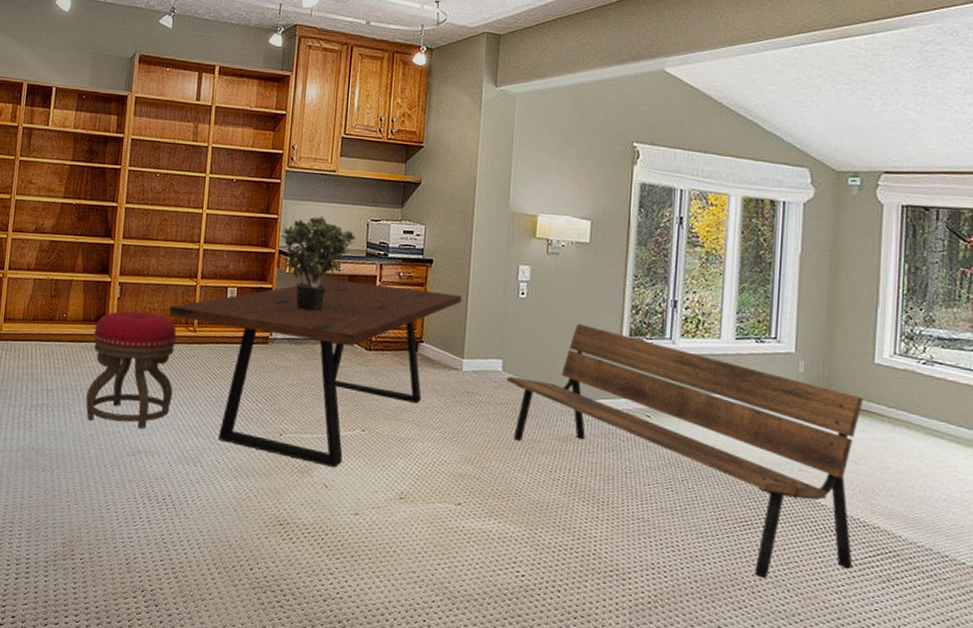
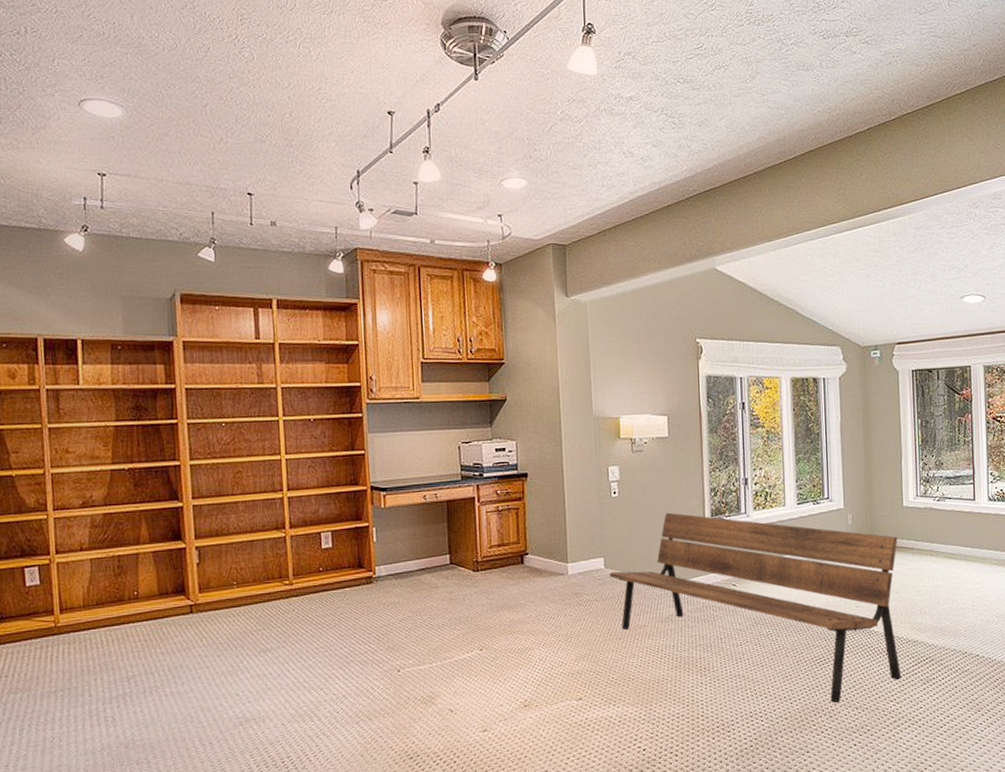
stool: present [86,311,177,429] -> none [174,573,276,700]
dining table: present [169,279,462,468] -> none [259,503,560,692]
potted plant: present [279,216,356,311] -> none [370,445,448,543]

